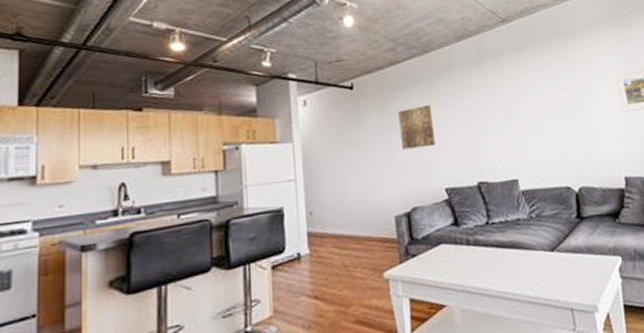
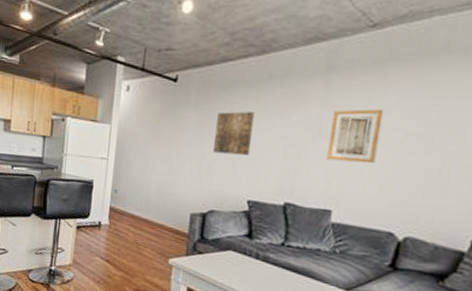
wall art: none [495,84,538,135] -> present [326,108,384,164]

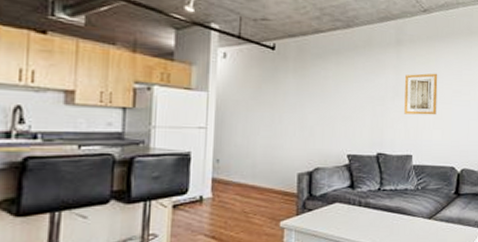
wall art: present [213,111,255,156] -> none [314,76,347,116]

